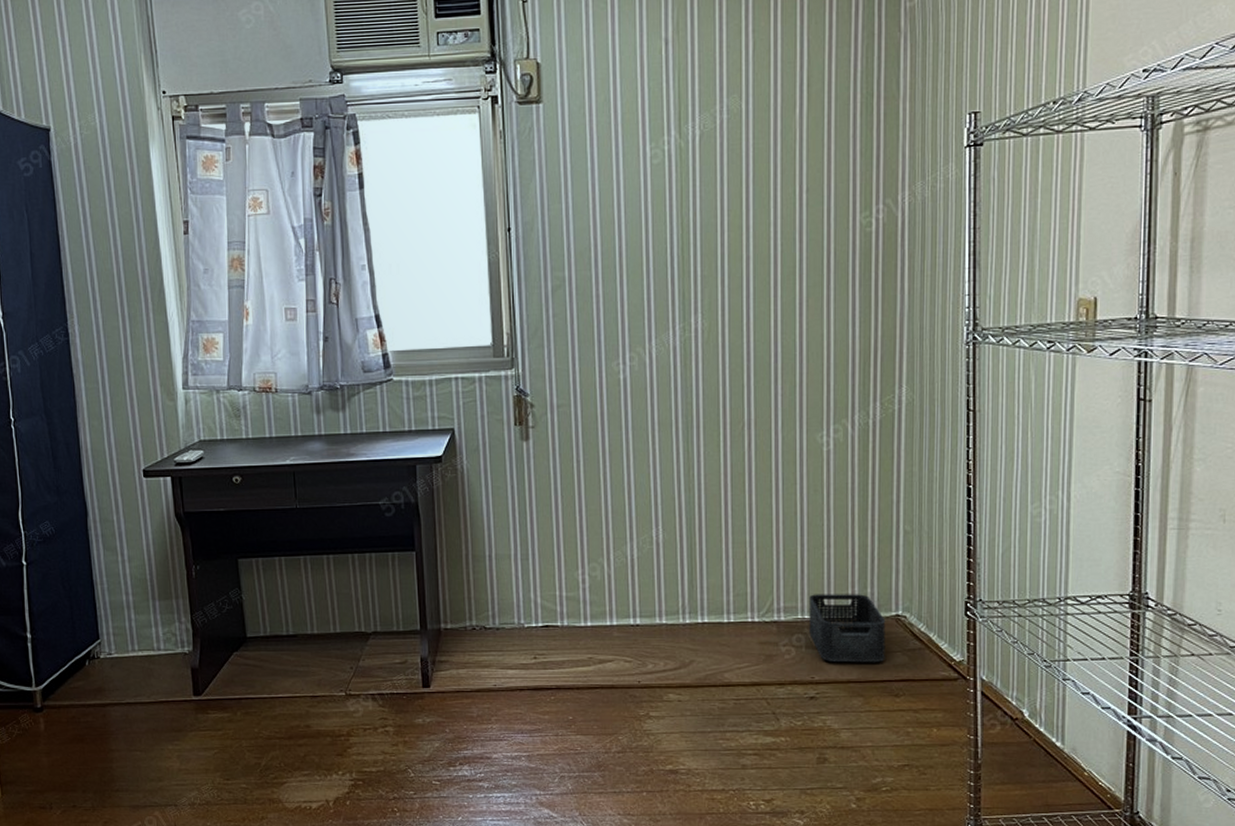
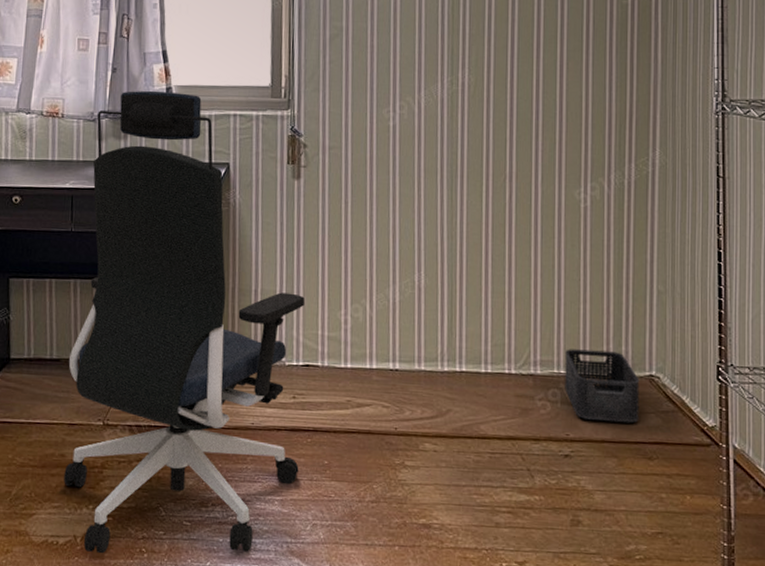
office chair: none [306,358,544,815] -> present [64,90,305,554]

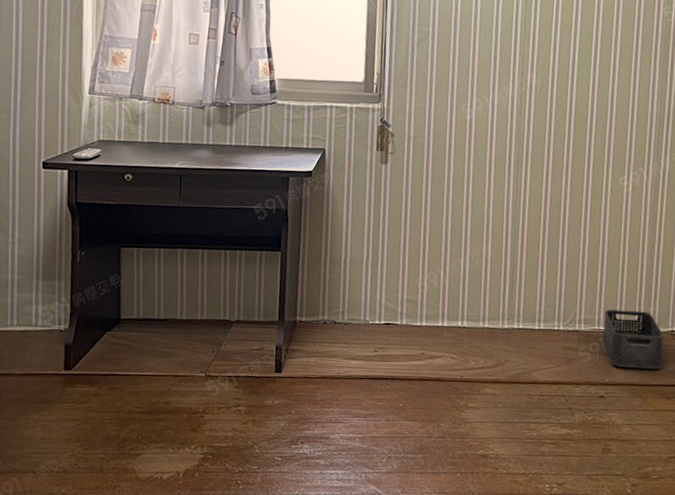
office chair: present [64,90,305,554] -> none [168,82,388,487]

